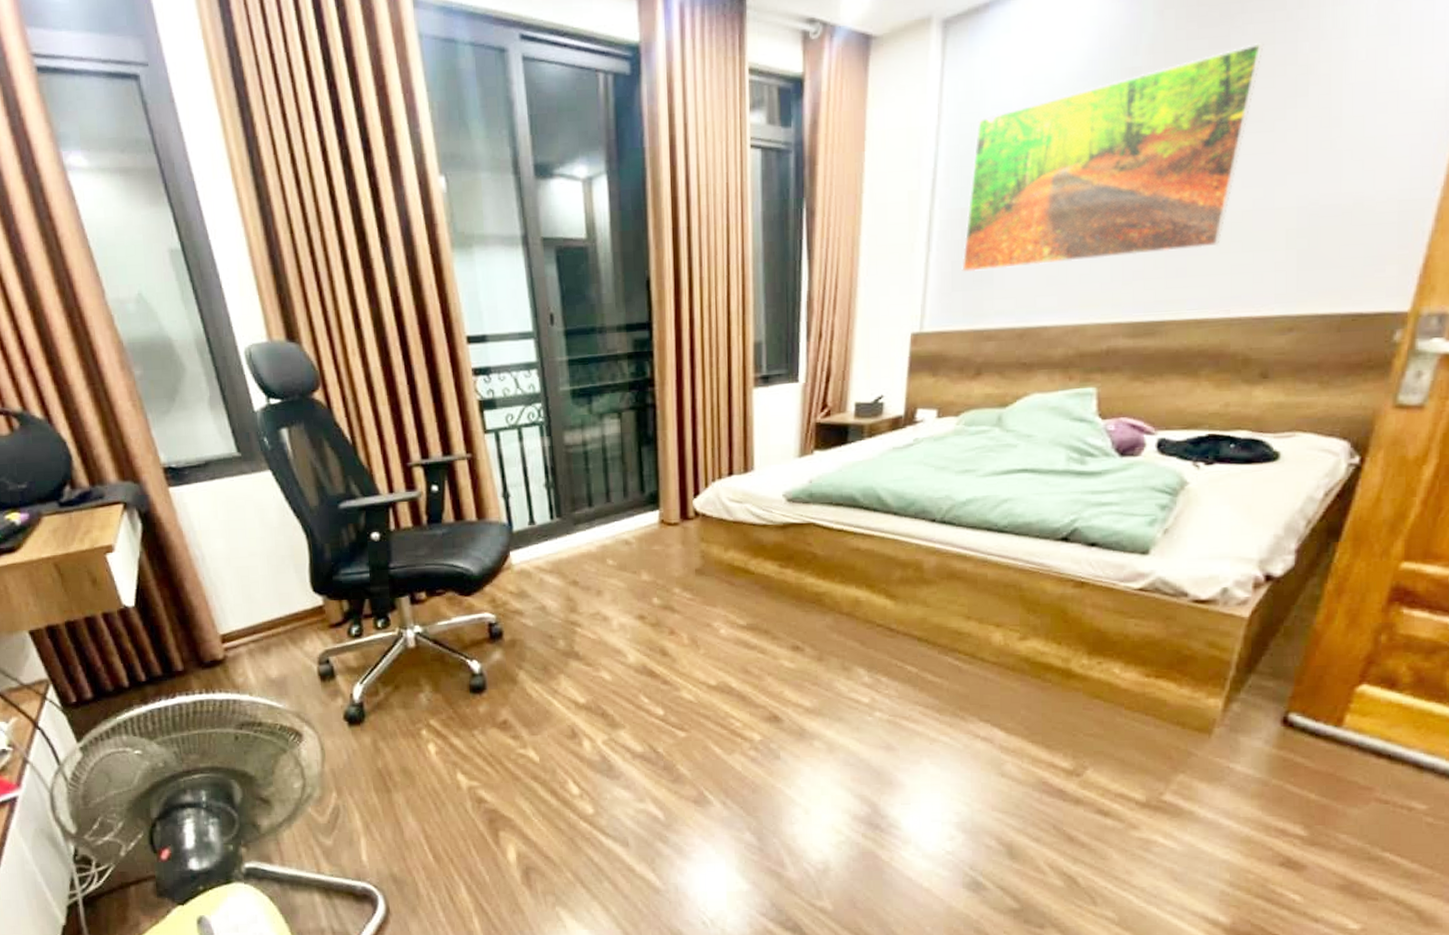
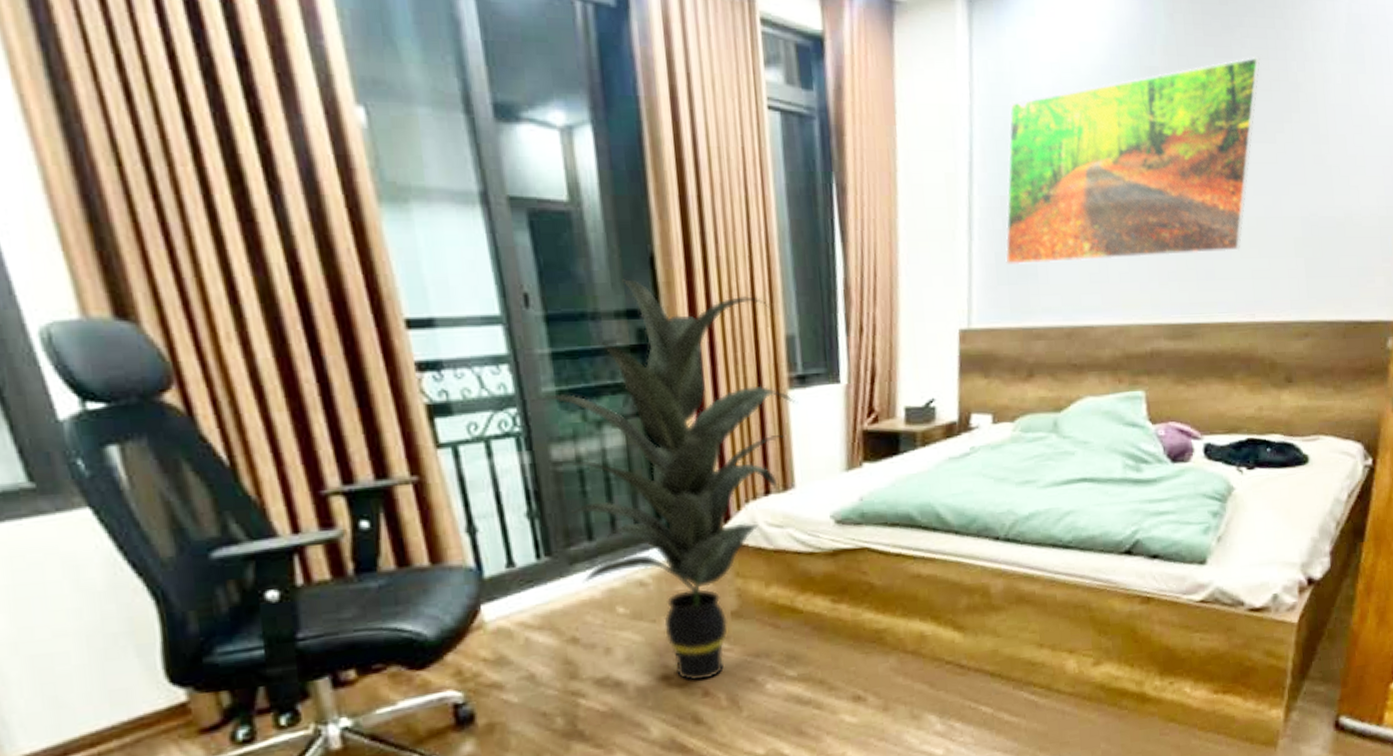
indoor plant: none [552,299,761,622] -> present [531,279,799,681]

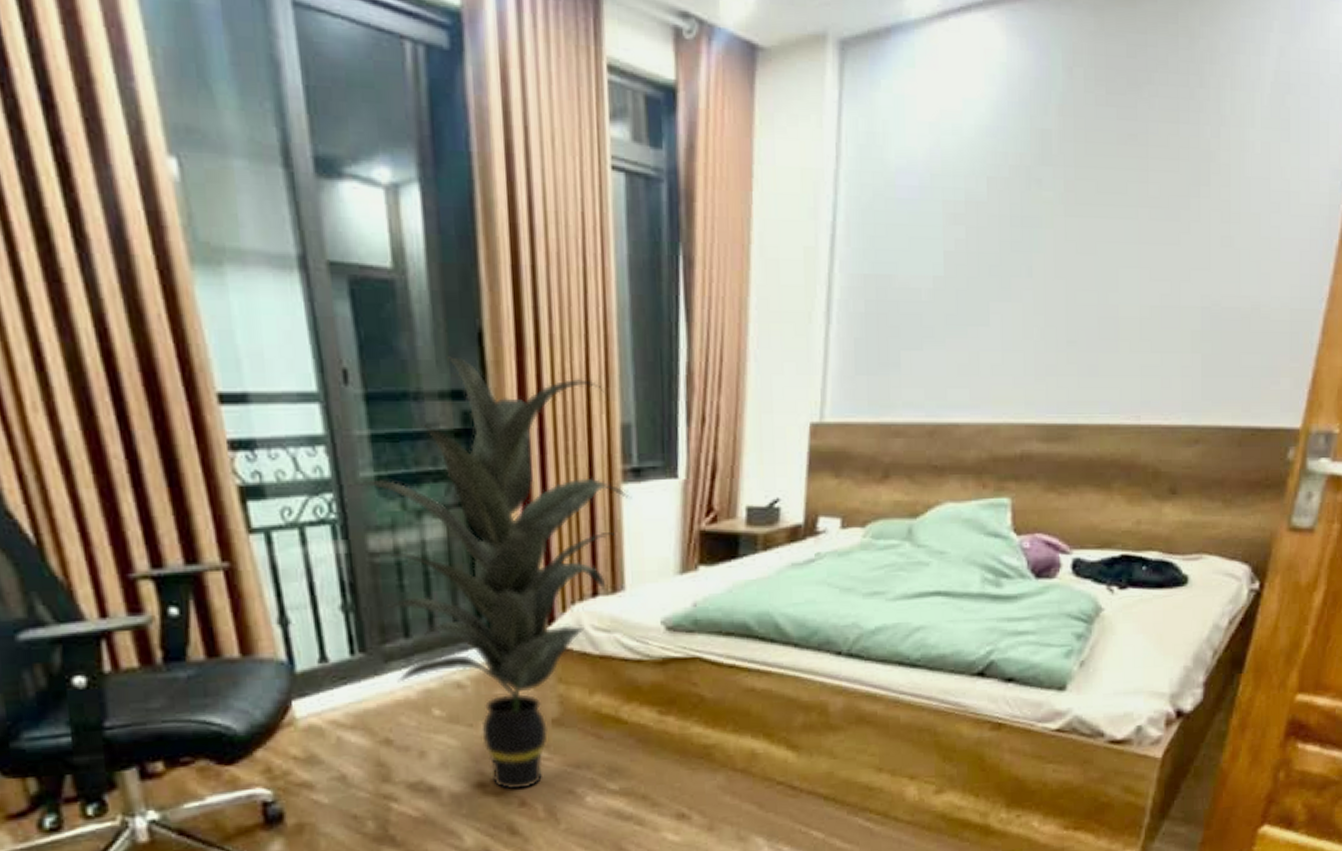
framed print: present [1005,56,1260,266] -> none [866,118,1169,354]

